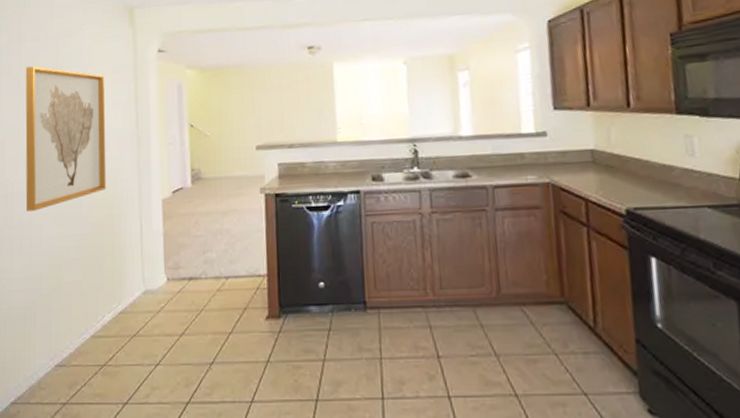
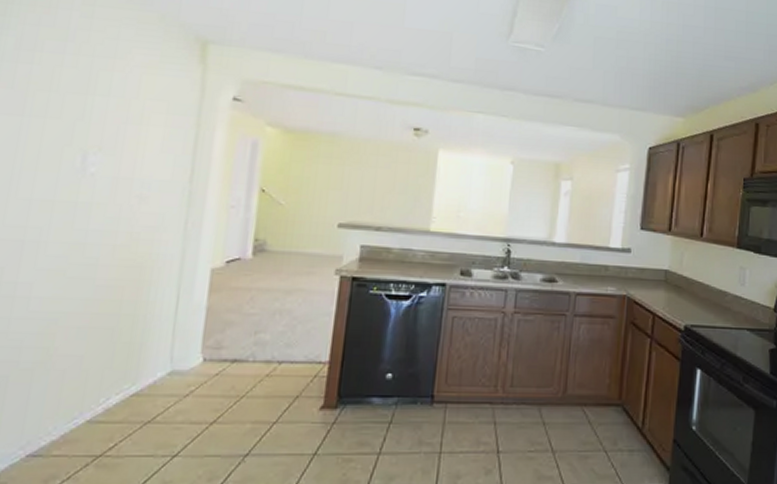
wall art: present [25,66,106,211] -> none [11,83,155,264]

